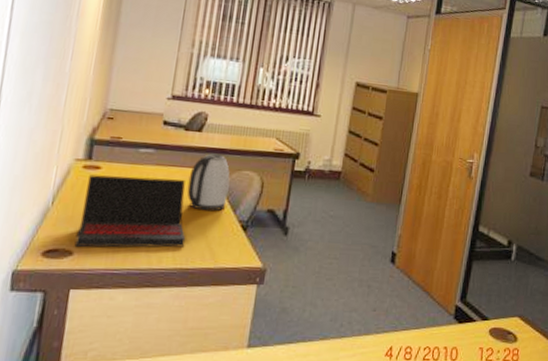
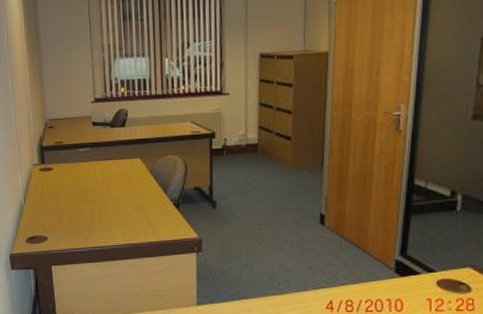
laptop: present [74,174,186,248] -> none [46,170,130,233]
kettle: present [187,153,230,211] -> none [122,143,158,195]

